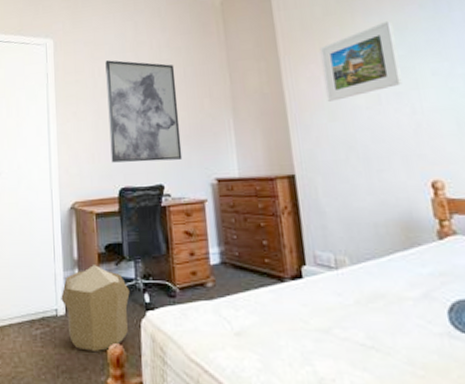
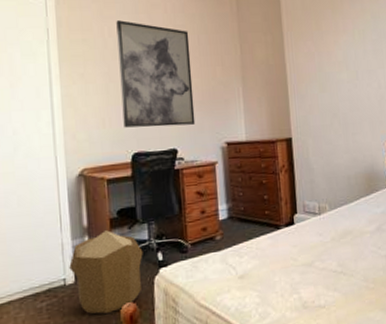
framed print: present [319,20,402,101] -> none [315,9,373,75]

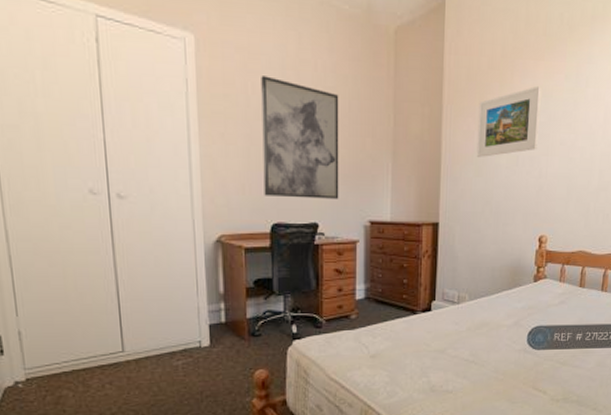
pouf: present [69,230,143,315] -> none [205,299,278,377]
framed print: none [315,9,373,75] -> present [476,85,541,157]

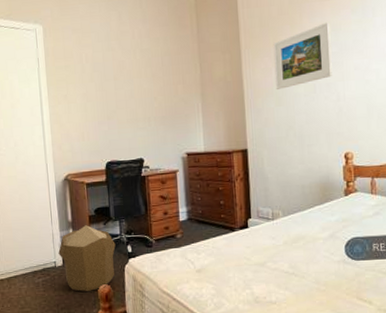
pouf: none [205,299,278,377] -> present [58,225,116,292]
wall art: present [261,76,339,199] -> none [92,47,159,140]

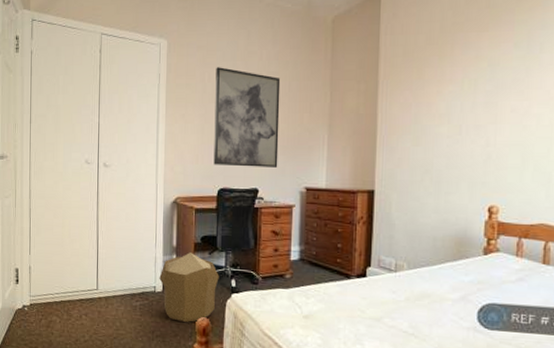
wall art: none [92,47,159,140] -> present [213,67,281,168]
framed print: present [273,22,333,89] -> none [414,55,486,127]

